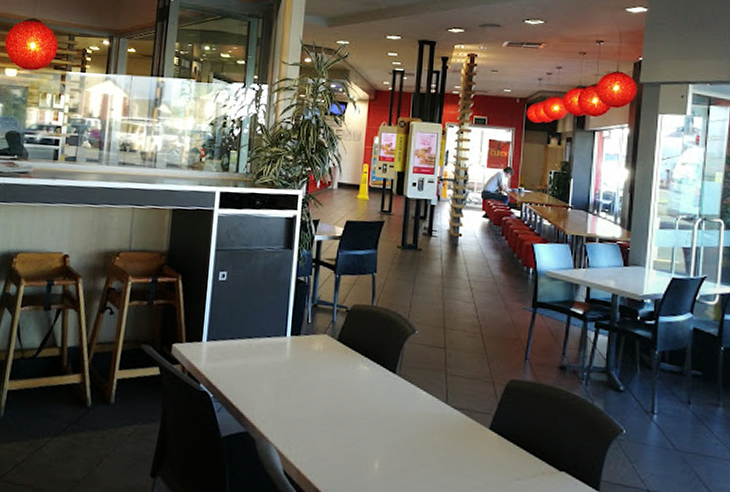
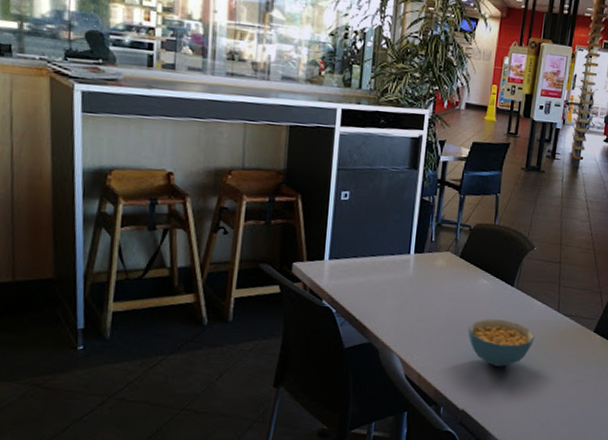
cereal bowl: none [349,409,423,466] -> present [468,319,535,367]

